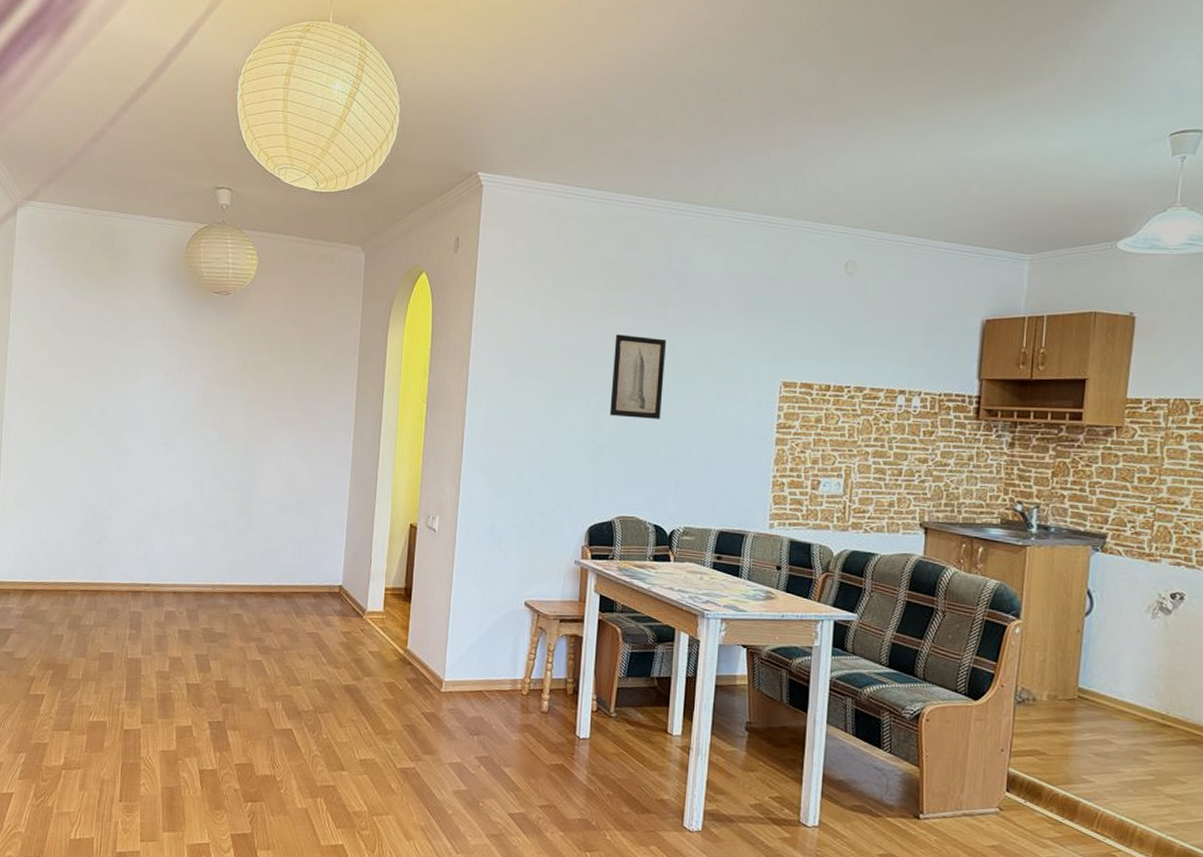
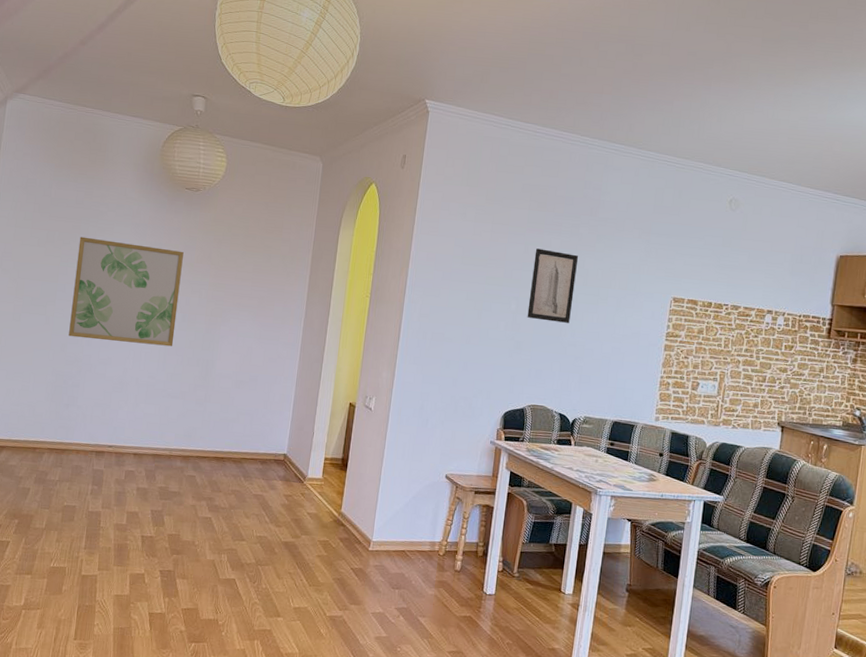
wall art: none [96,354,216,471] -> present [68,236,184,347]

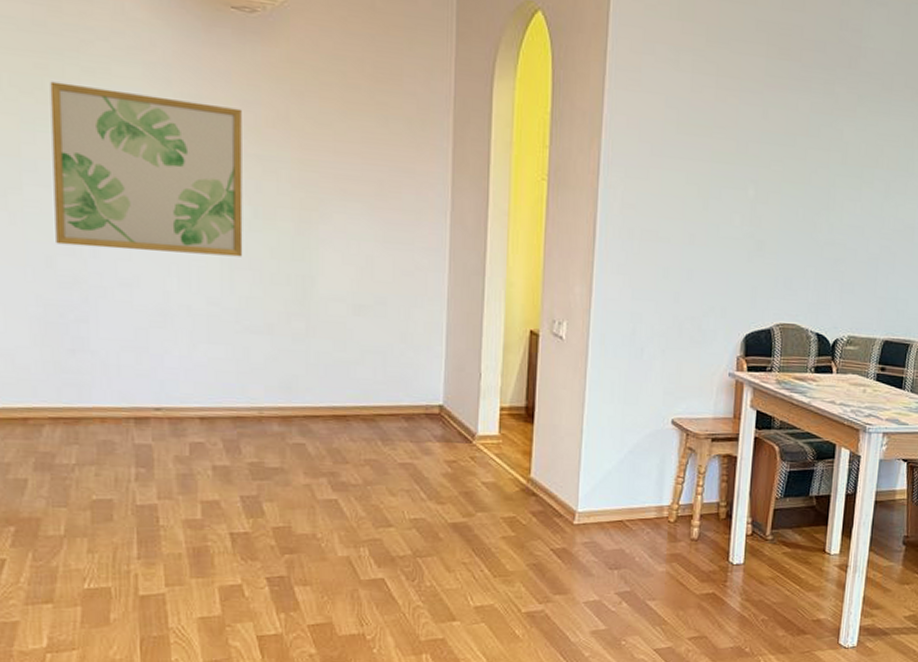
wall art: present [527,248,579,323] -> none [770,112,835,215]

